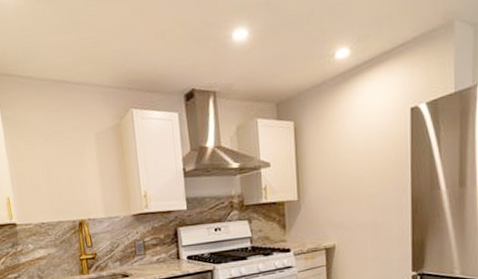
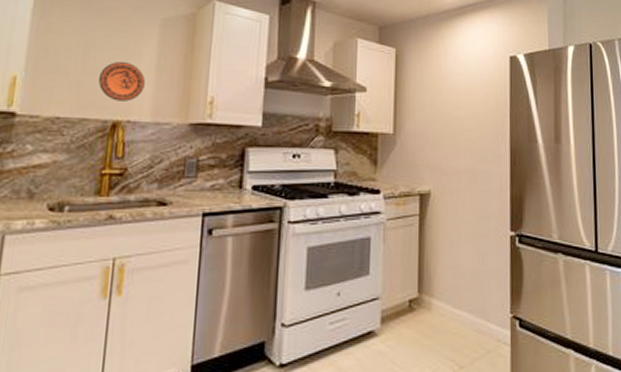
decorative plate: none [61,174,95,205] -> present [98,62,145,102]

